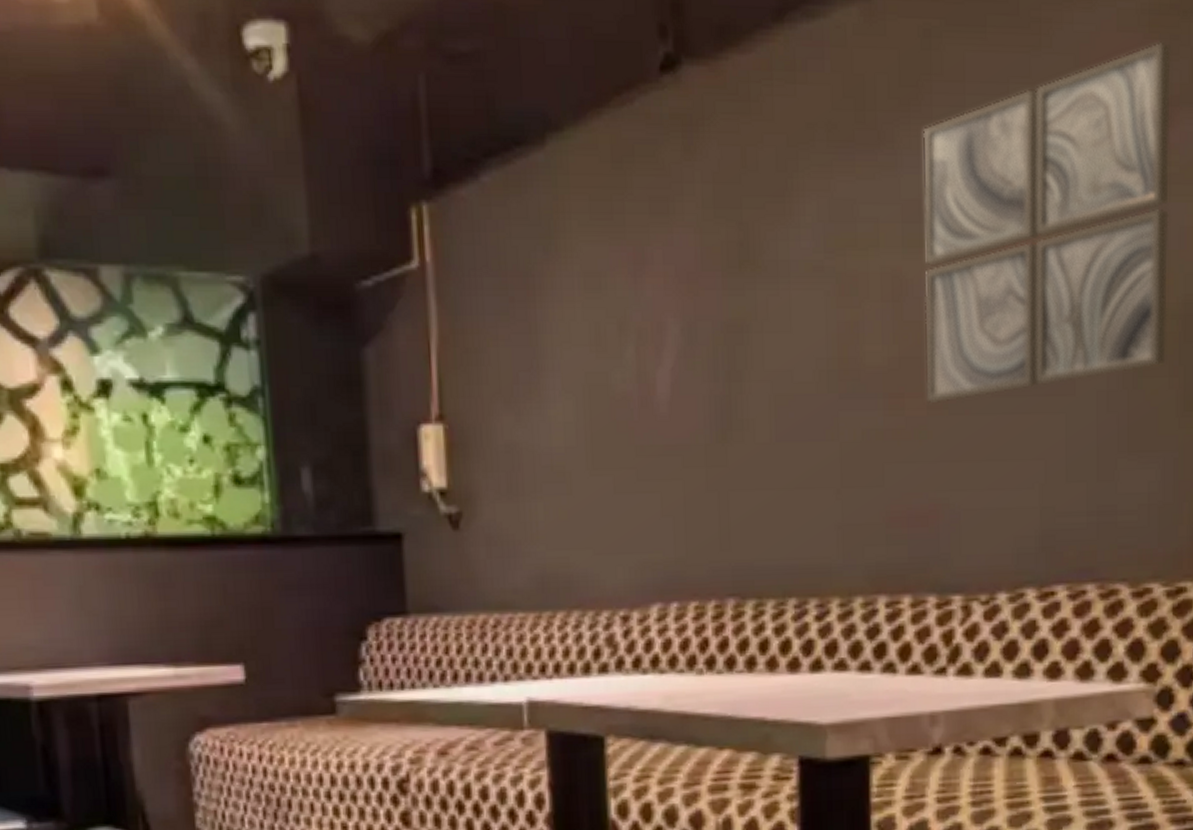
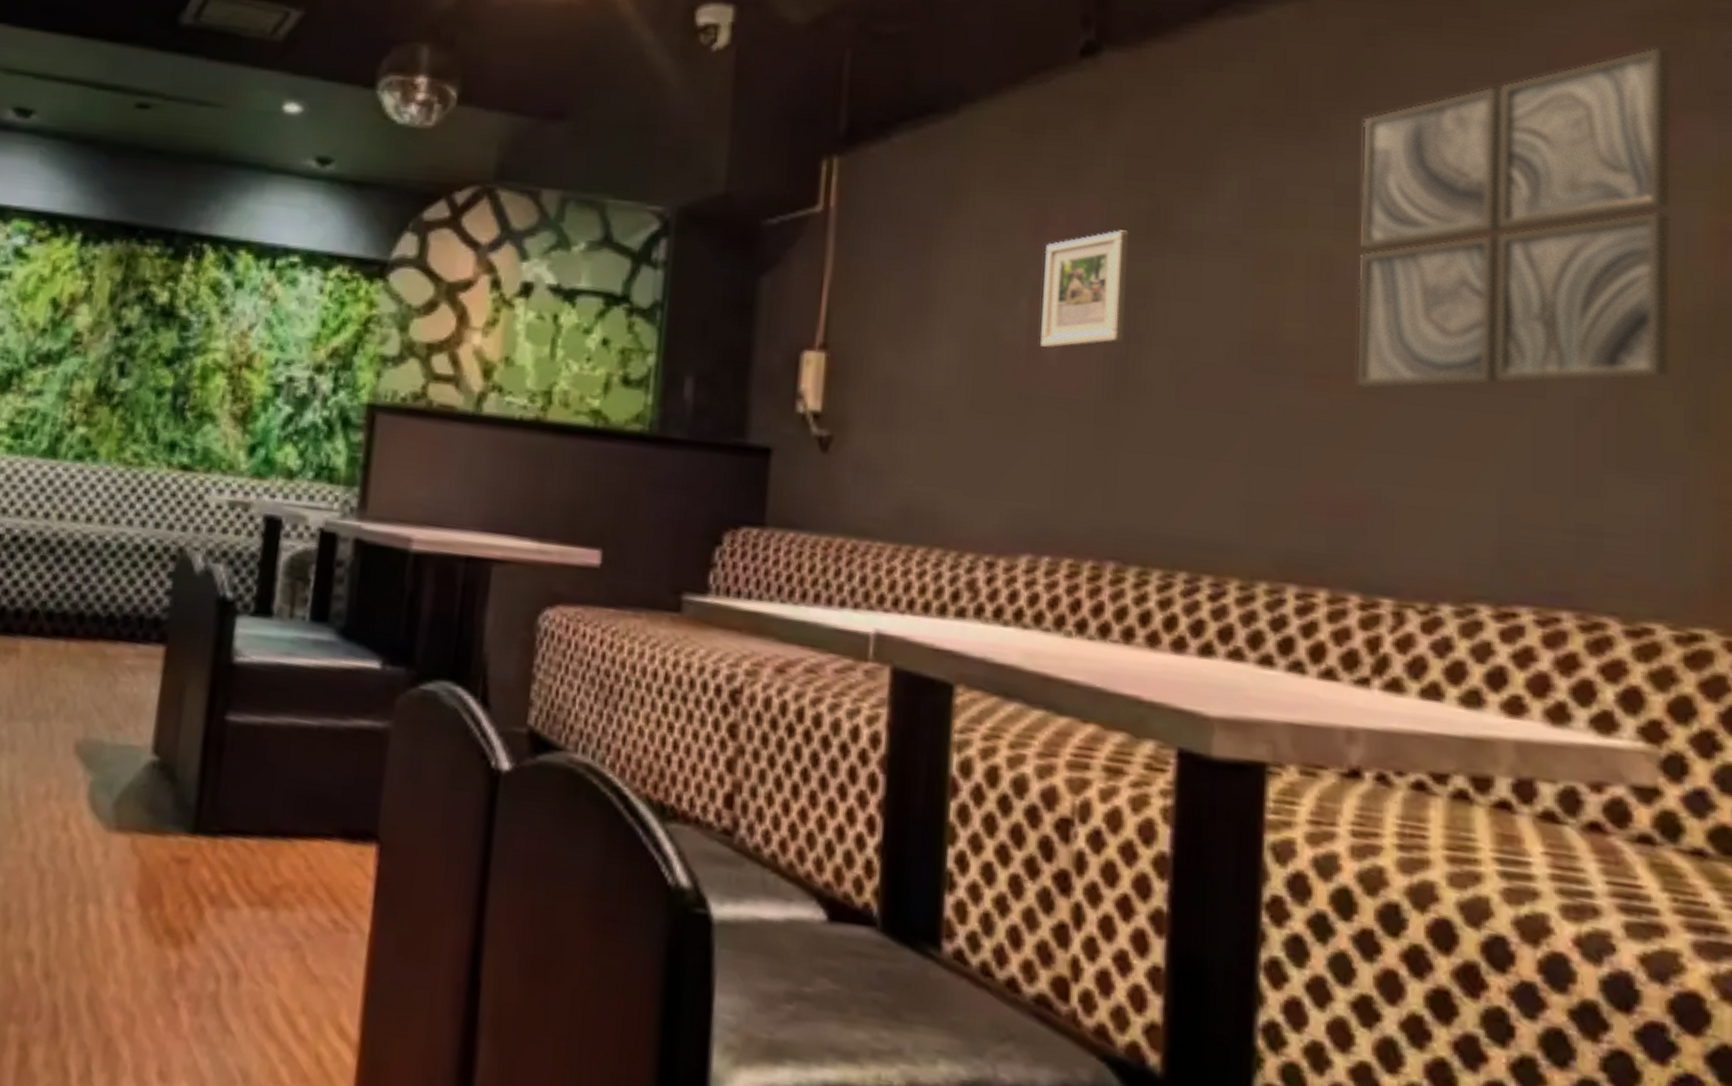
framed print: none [646,264,725,396] -> present [1040,230,1130,349]

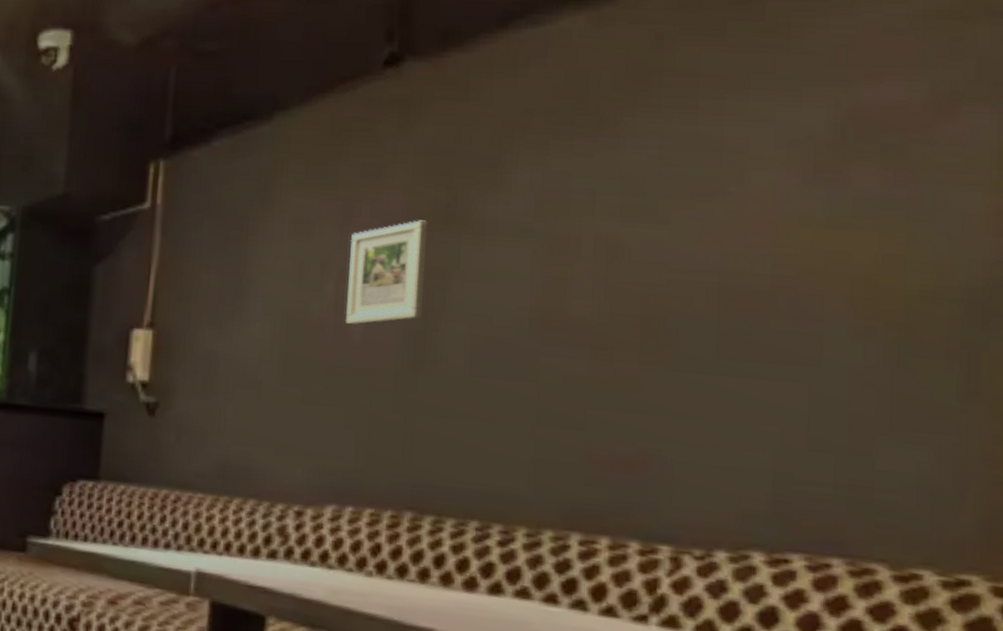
wall art: present [1355,47,1673,391] -> none [638,43,953,361]

